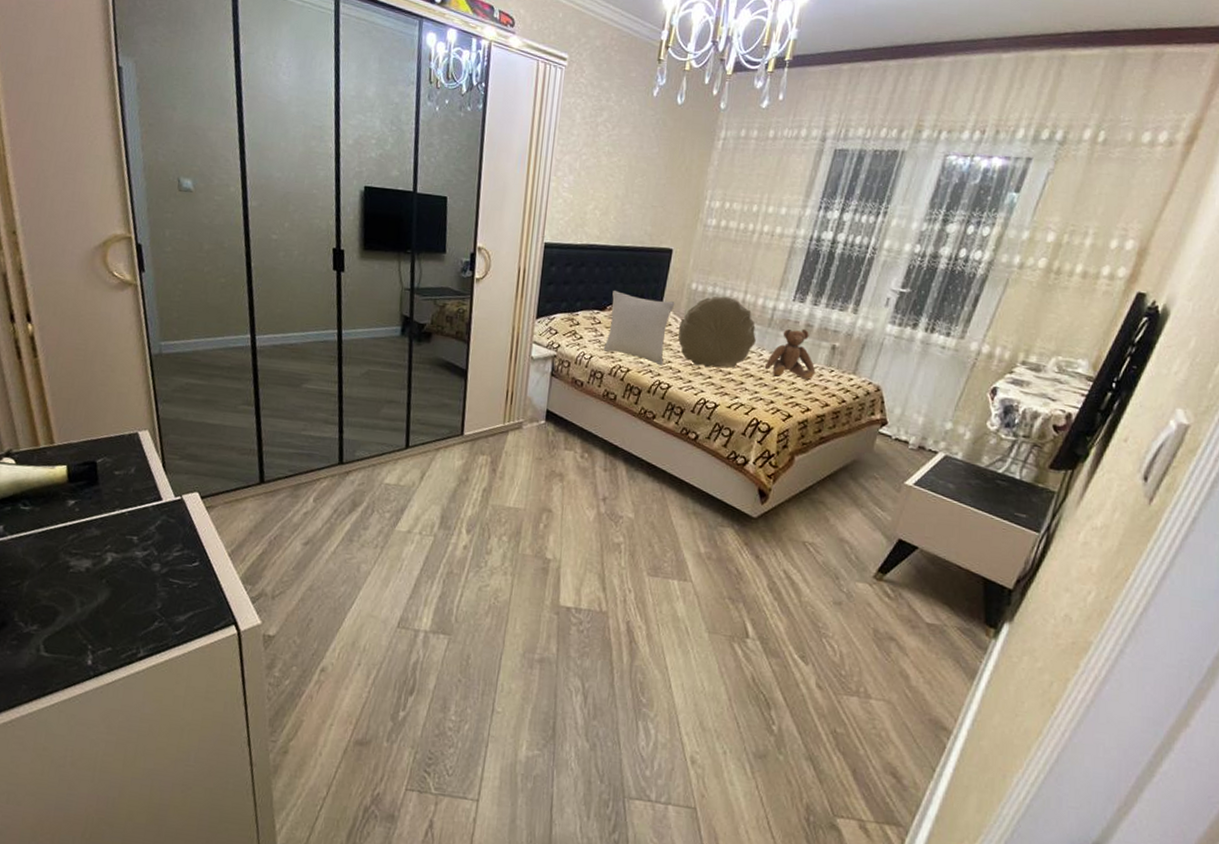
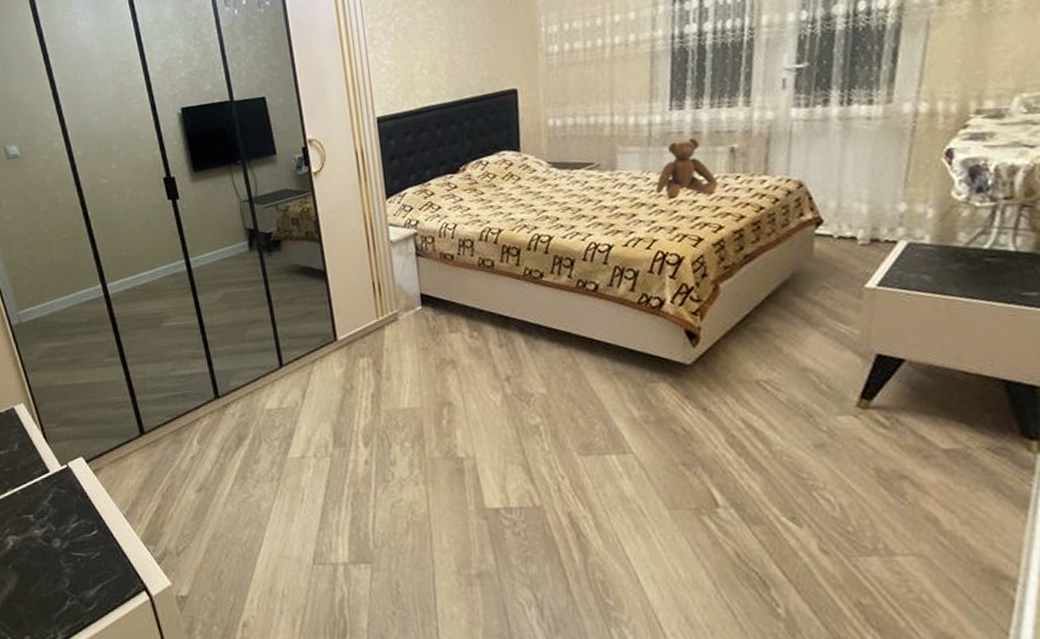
pillow: present [603,290,675,366] -> none [462,144,538,218]
pillow: present [677,296,756,369] -> none [545,124,638,208]

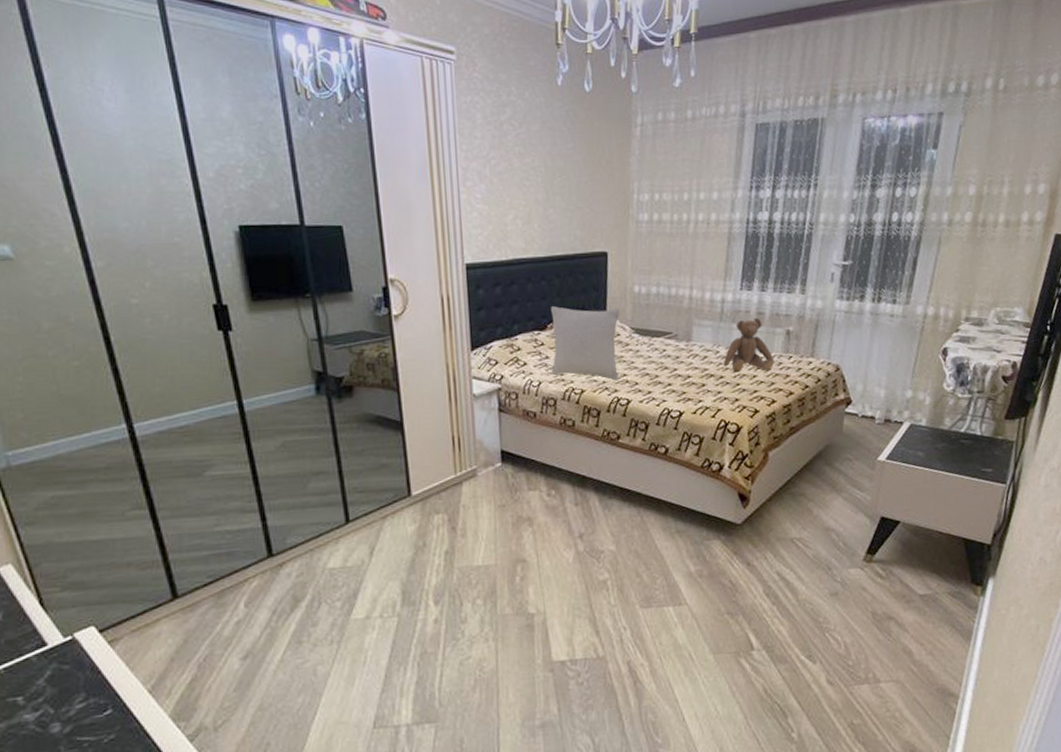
pillow: none [462,144,538,218] -> present [551,305,620,381]

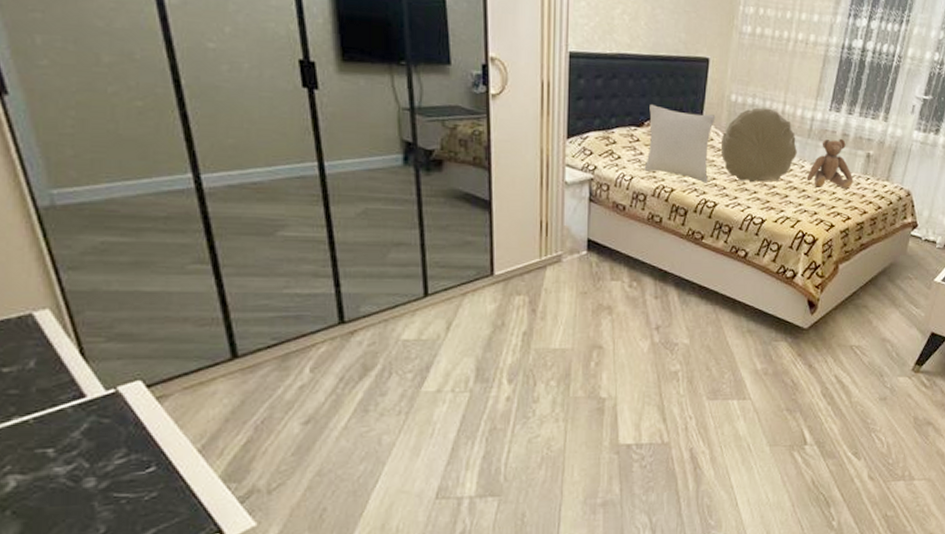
pillow: none [628,295,710,374] -> present [720,107,797,182]

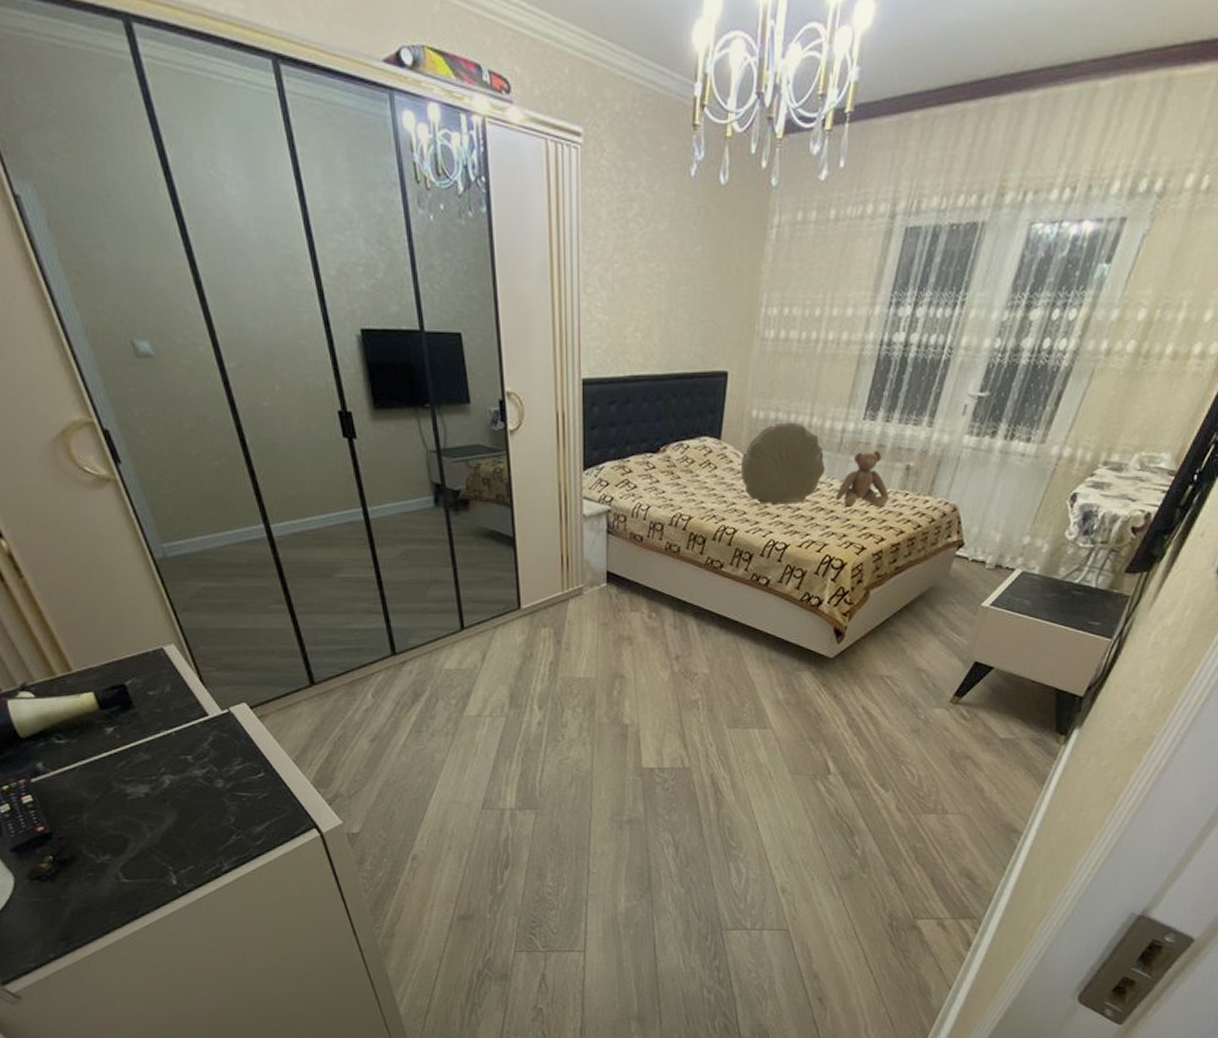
pillow: present [644,103,716,184] -> none [661,427,735,509]

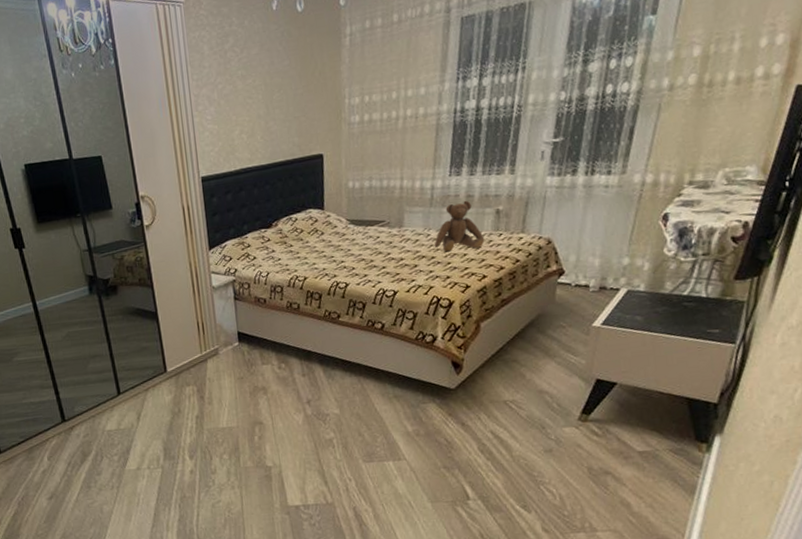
pillow: present [740,422,825,504] -> none [344,187,421,260]

